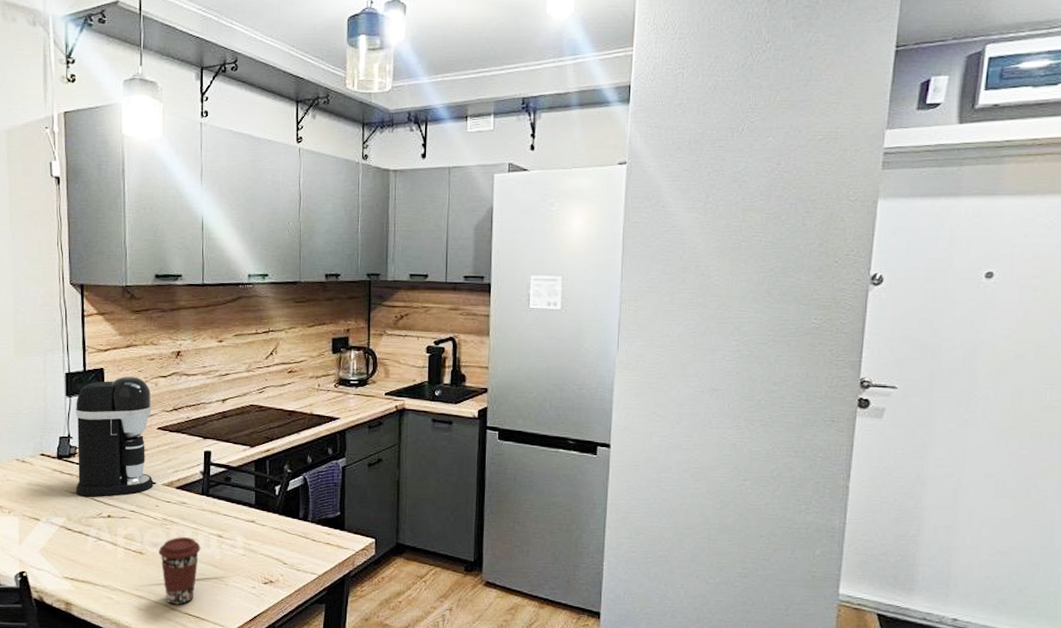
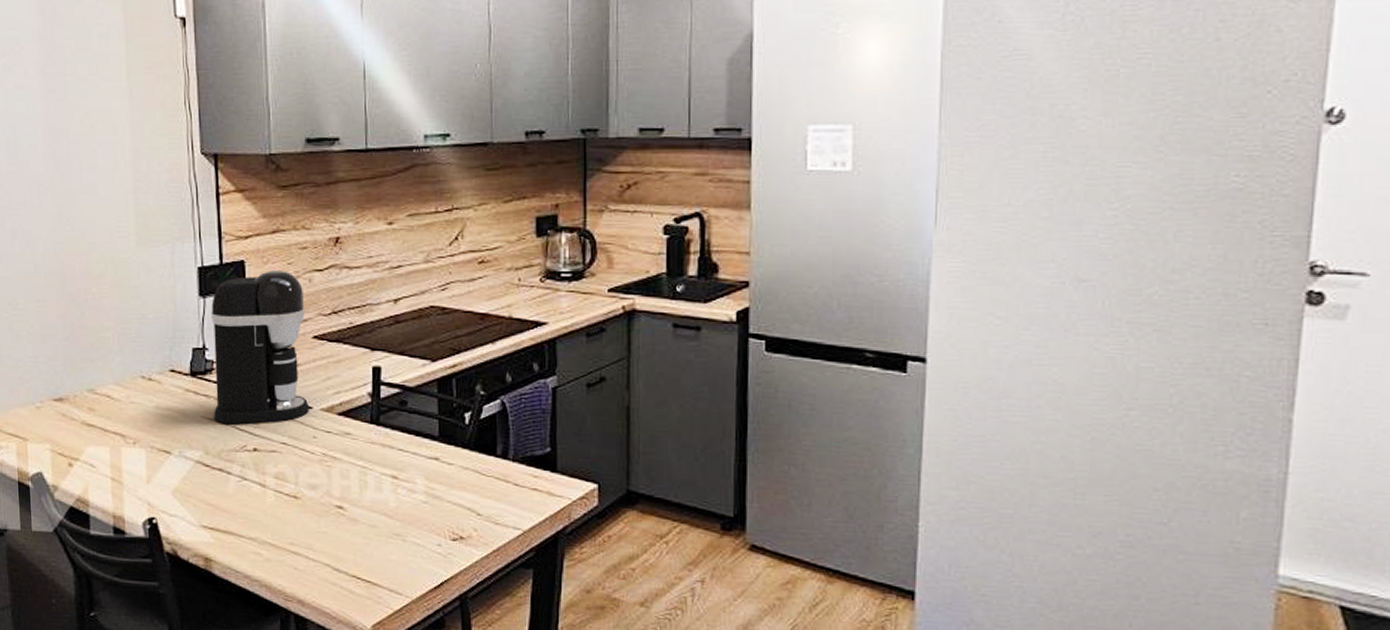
coffee cup: present [159,537,201,605] -> none [318,477,371,565]

